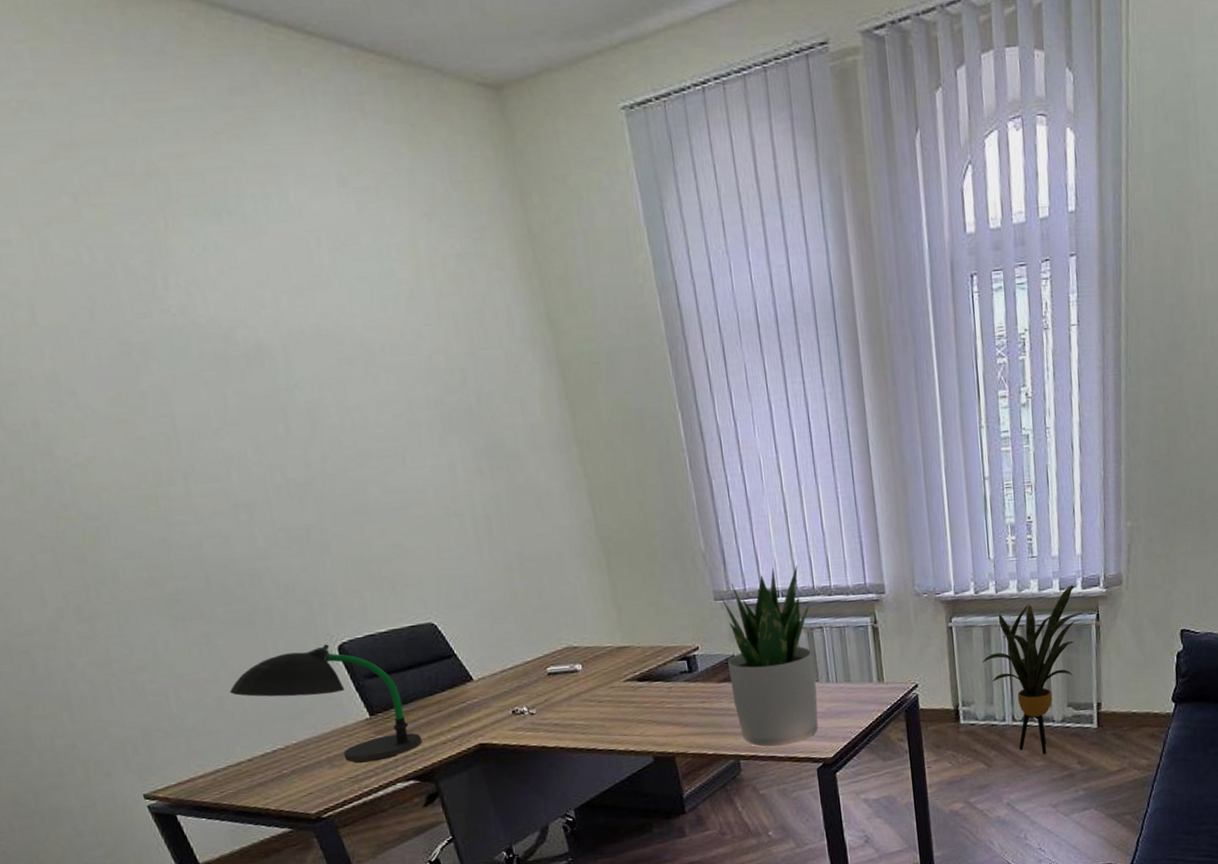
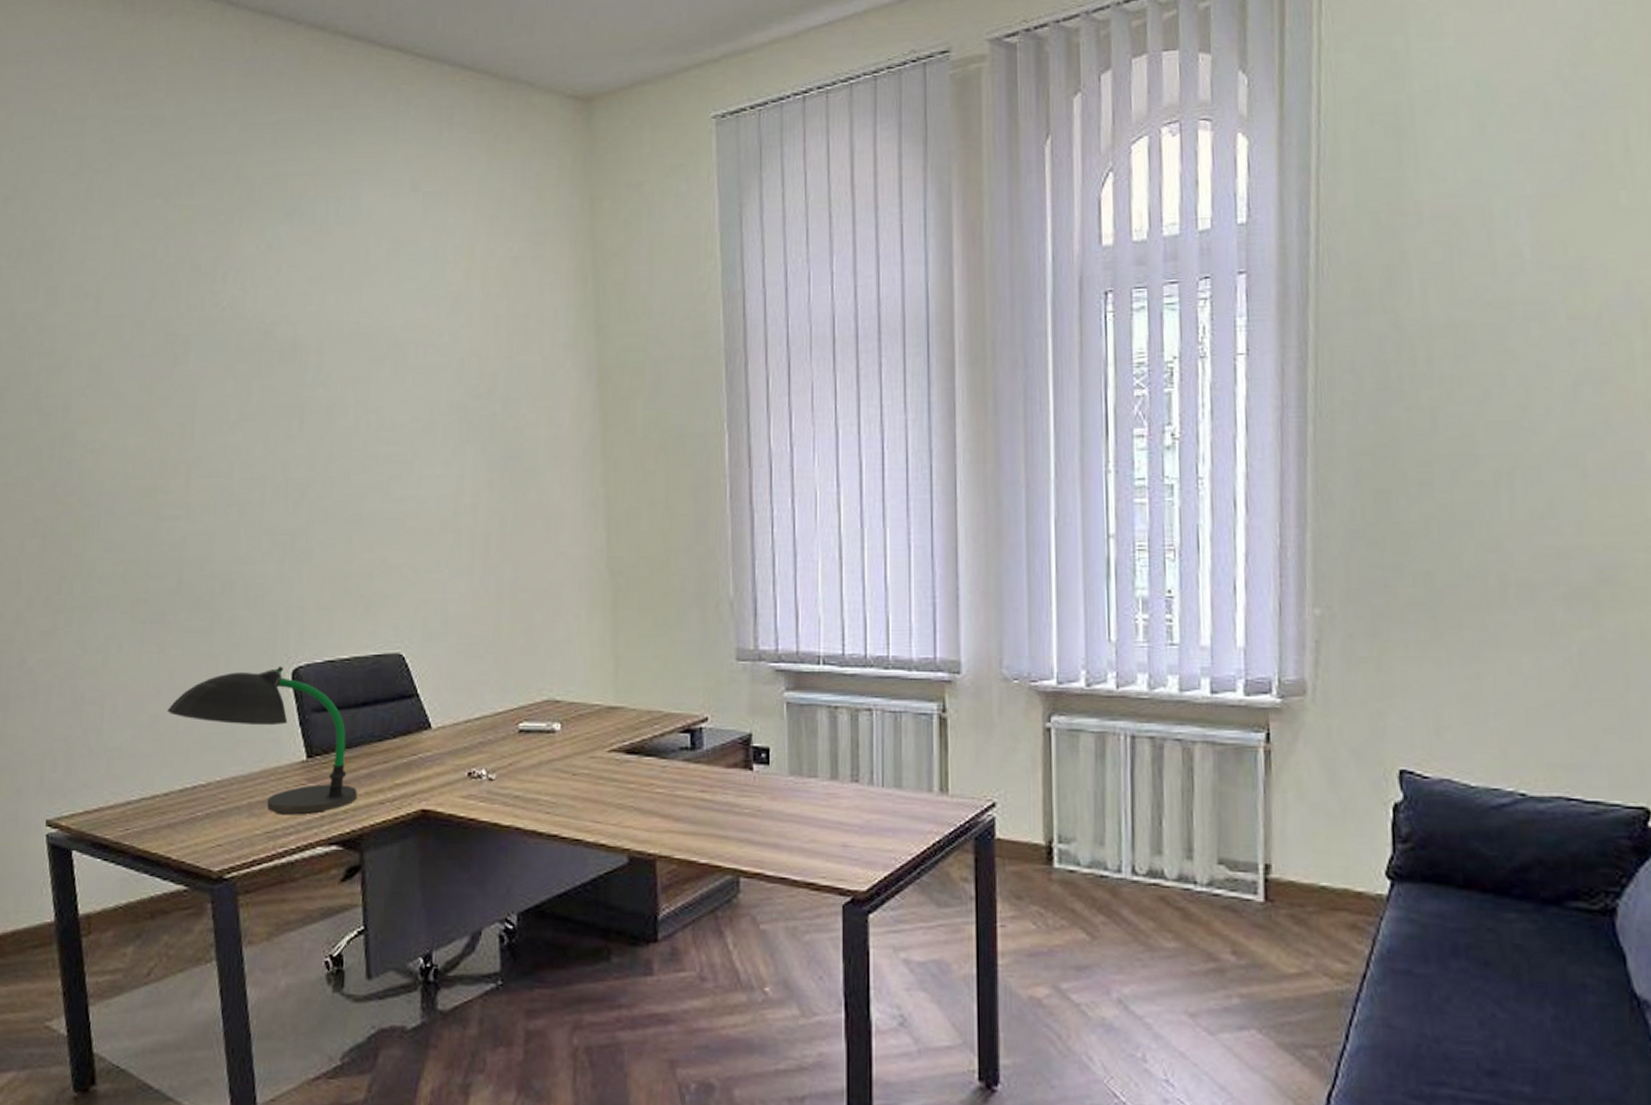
planter: present [719,566,818,747] -> none [742,626,859,865]
house plant: present [982,583,1084,755] -> none [1090,687,1246,933]

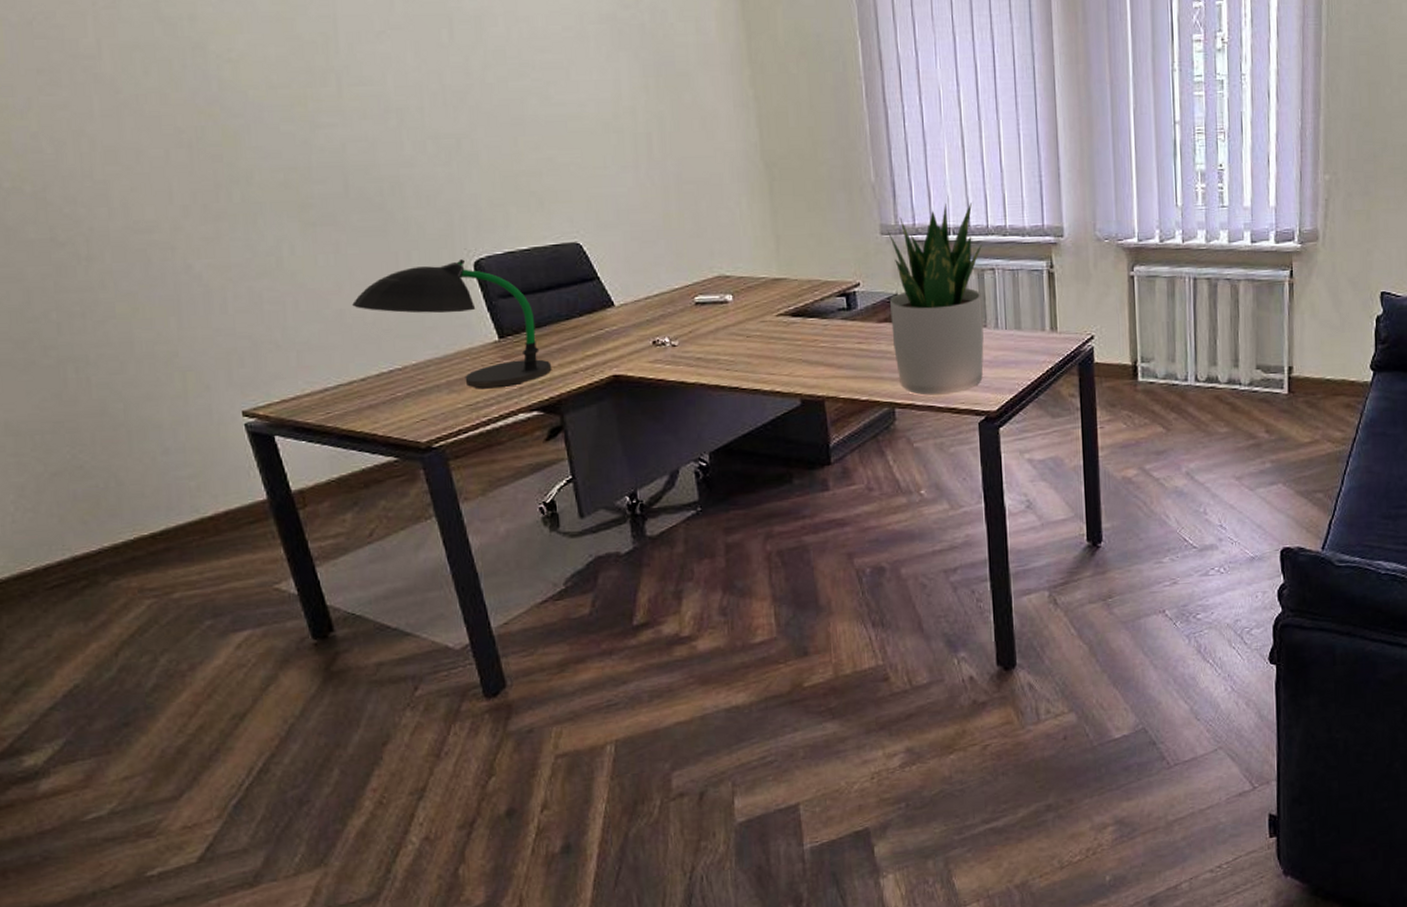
planter: none [742,626,859,865] -> present [886,203,984,396]

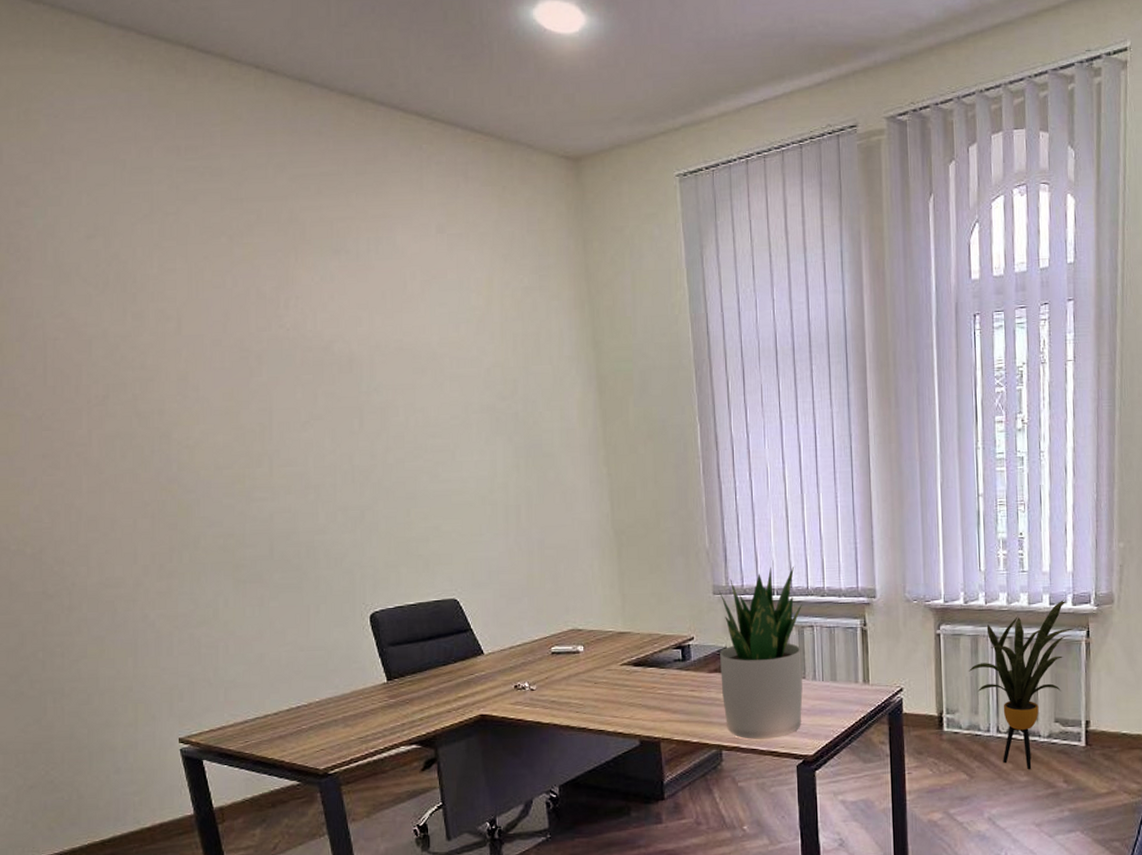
desk lamp: present [352,259,552,389] -> none [271,612,430,724]
house plant: none [1164,237,1276,421] -> present [968,599,1074,770]

